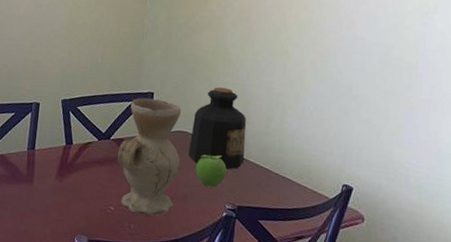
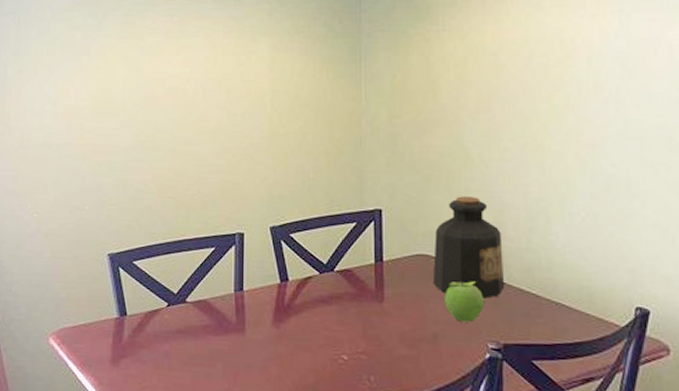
vase: present [117,97,181,216] -> none [345,217,425,364]

